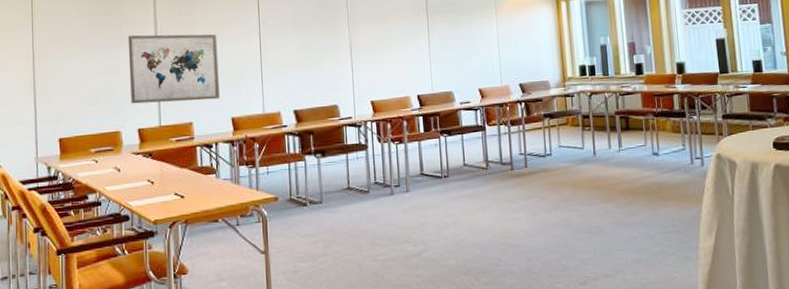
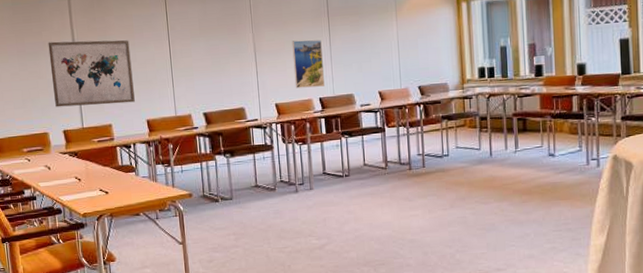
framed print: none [389,36,423,85] -> present [292,39,324,88]

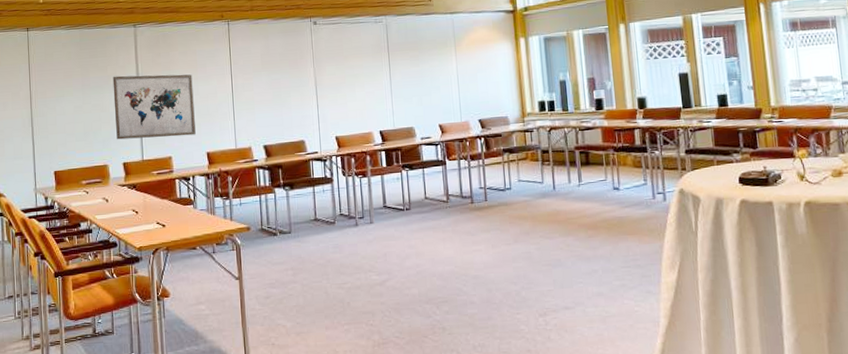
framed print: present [292,39,324,88] -> none [352,74,385,122]

